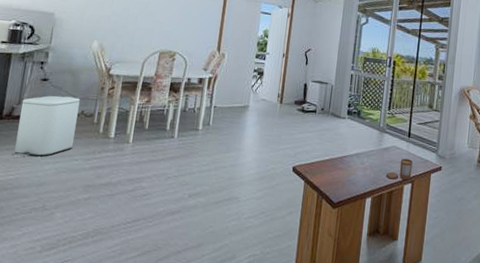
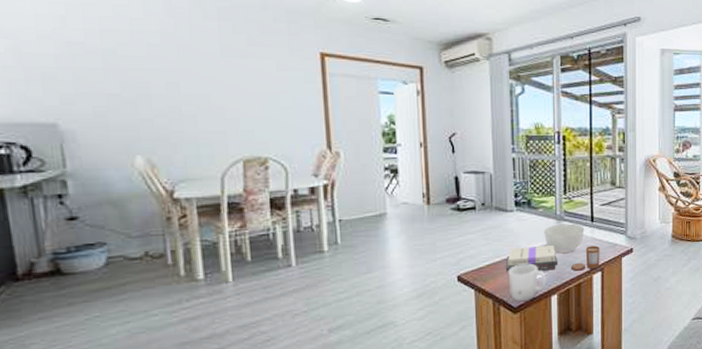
pedal bin: present [11,95,80,157] -> none [43,236,146,326]
books: none [332,150,376,175] -> present [506,244,559,272]
mug: none [332,165,364,199] -> present [508,263,546,301]
bowl: none [367,135,402,162] -> present [544,223,585,254]

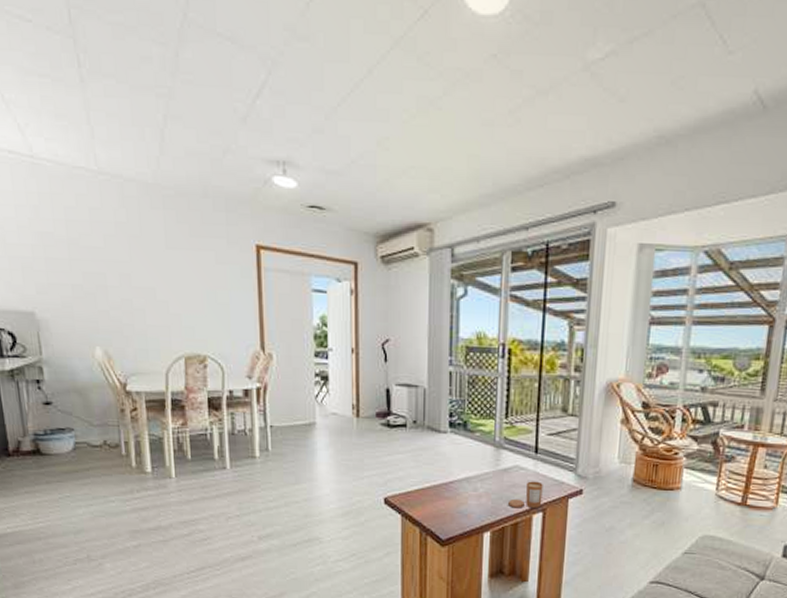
books: present [506,244,559,272] -> none [436,474,494,504]
mug: present [508,263,546,301] -> none [437,493,479,534]
bowl: present [544,223,585,254] -> none [479,452,527,487]

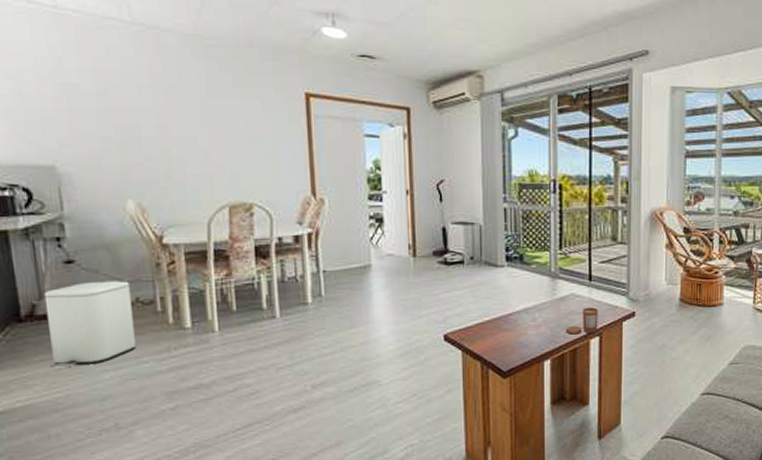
pedal bin: none [27,423,105,501] -> present [44,281,137,368]

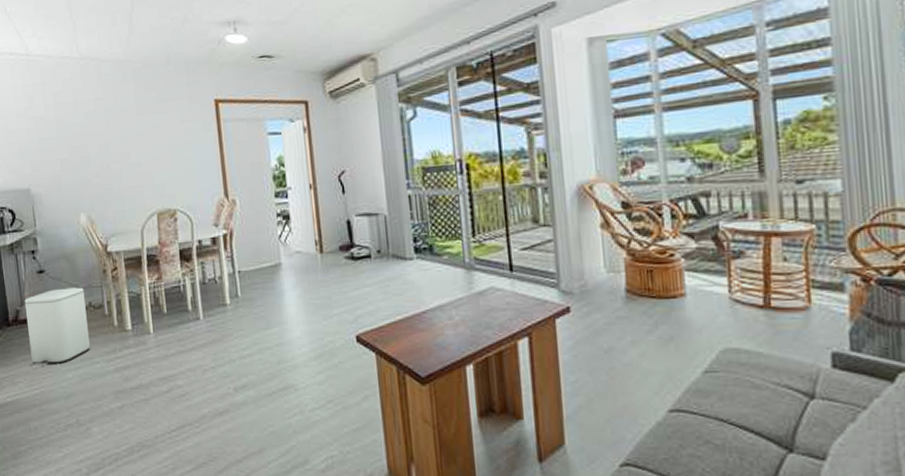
candle: present [566,307,598,335] -> none [488,302,526,335]

